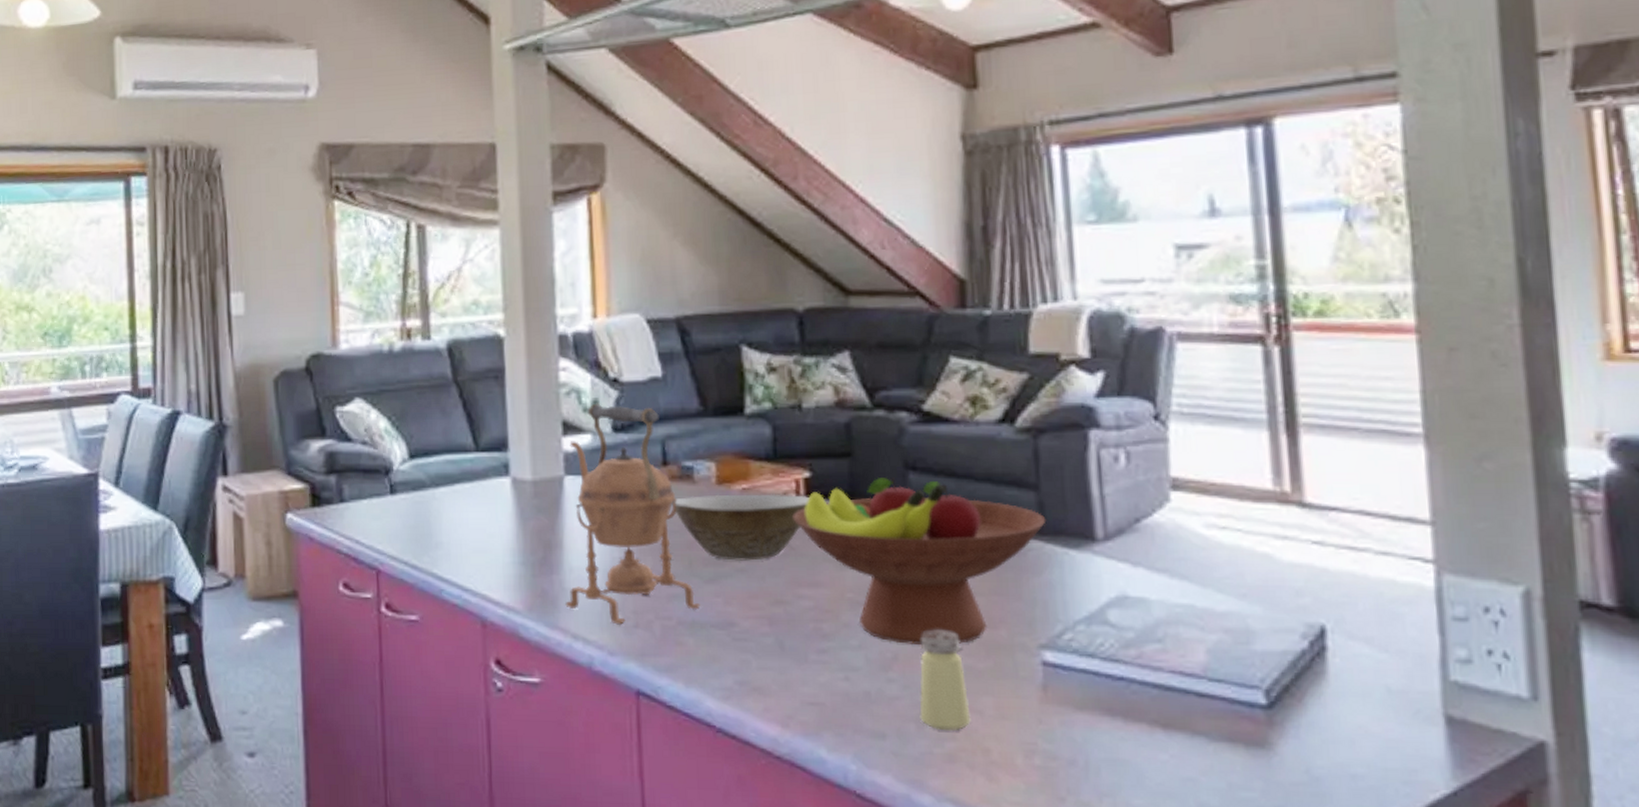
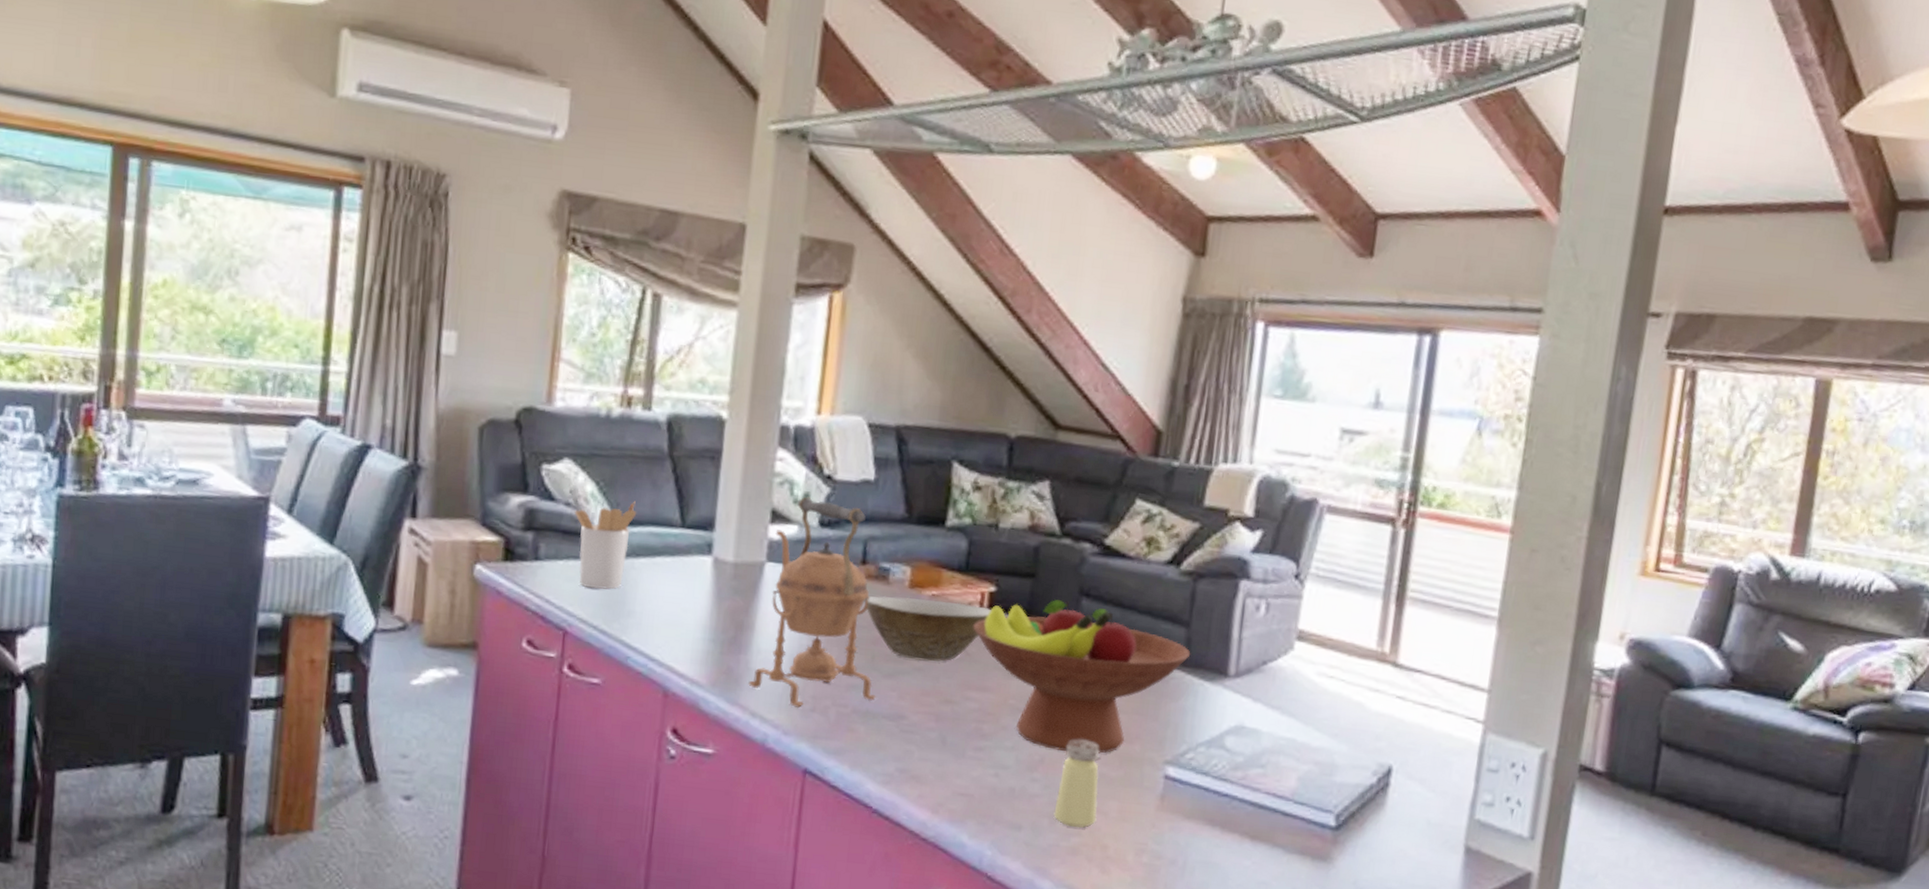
utensil holder: none [371,431,431,525] -> present [574,501,637,590]

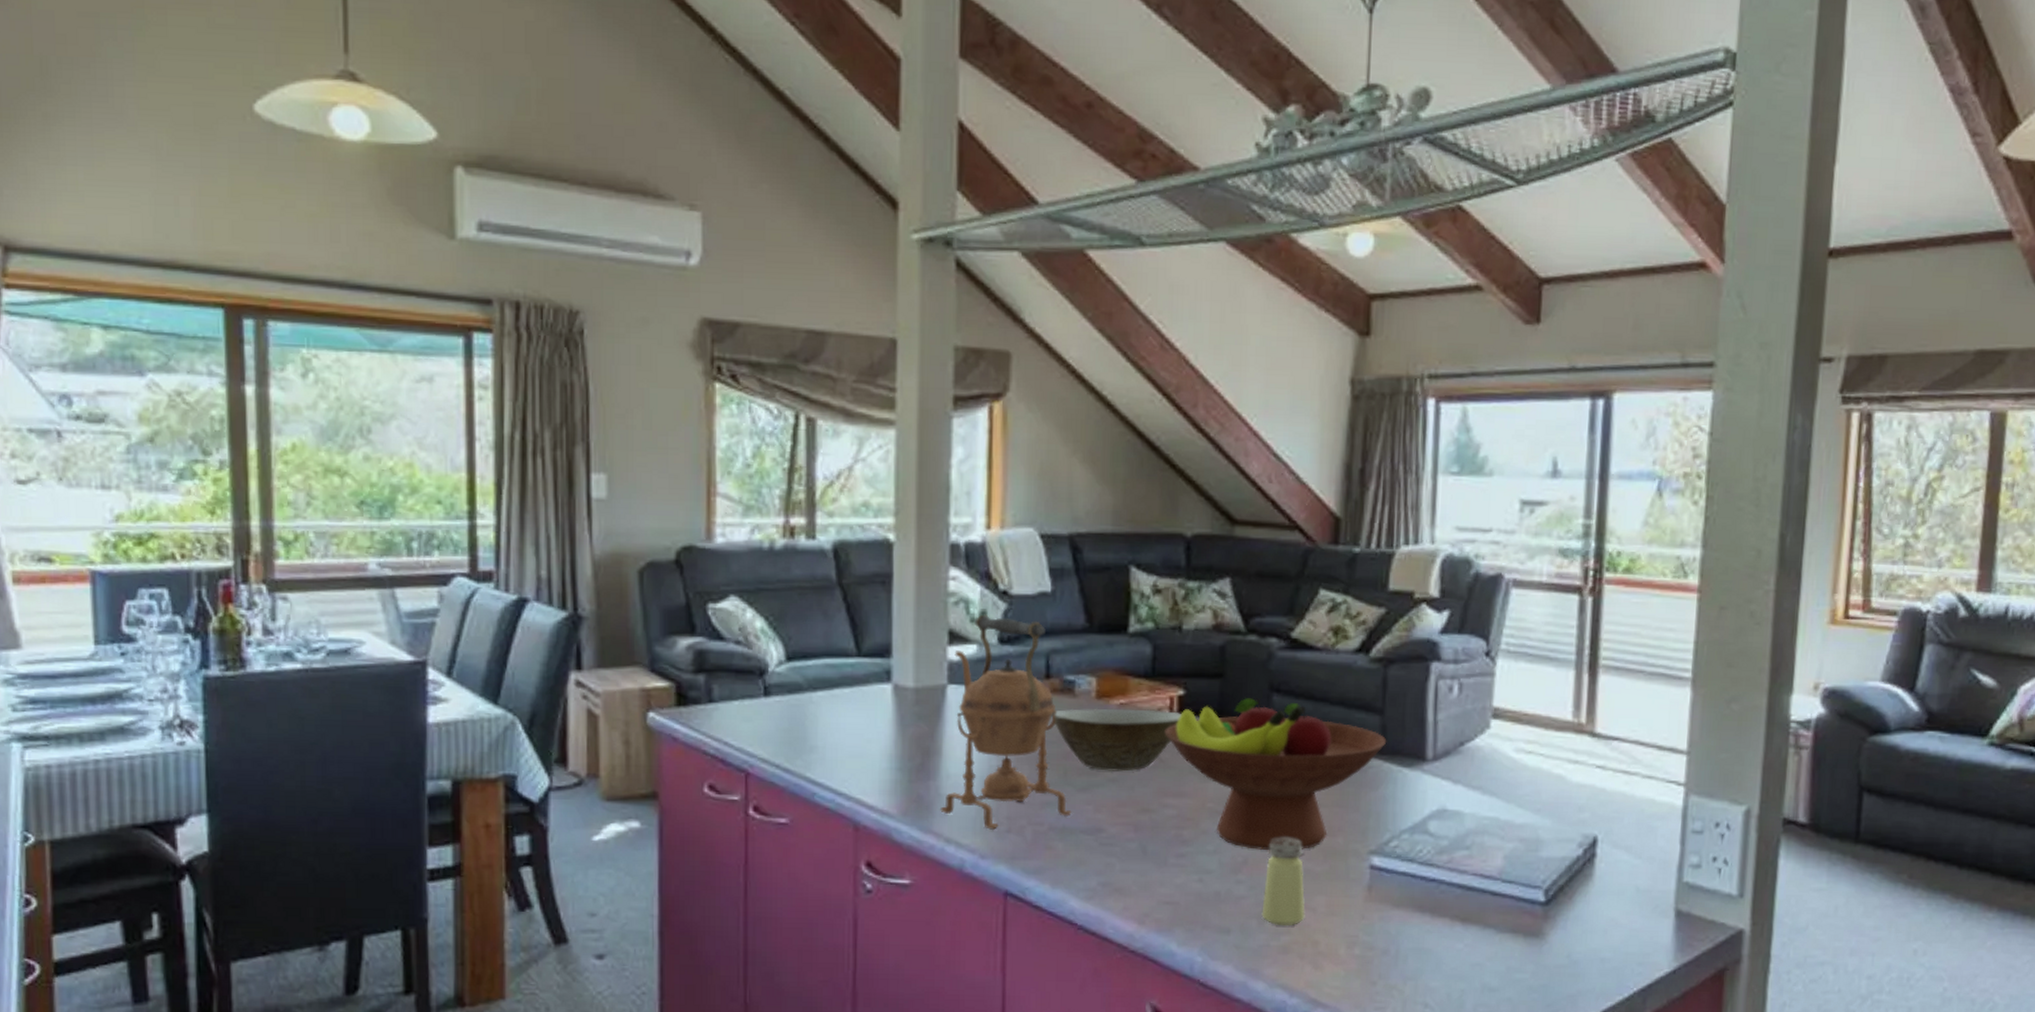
utensil holder: present [574,501,637,590] -> none [745,633,810,727]

